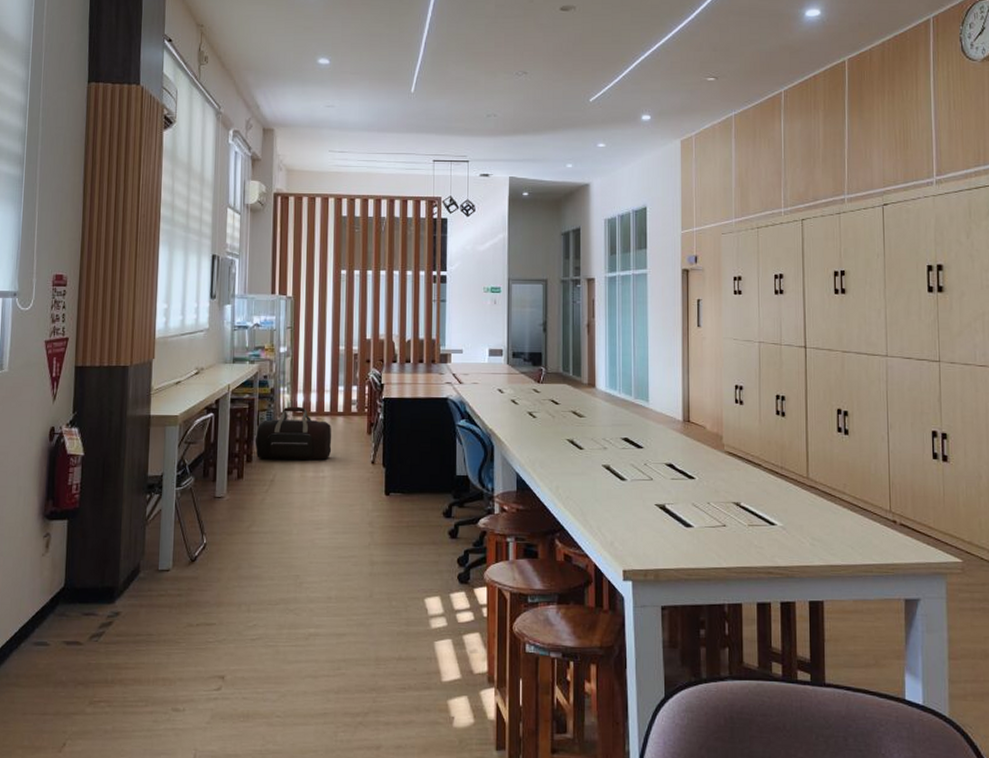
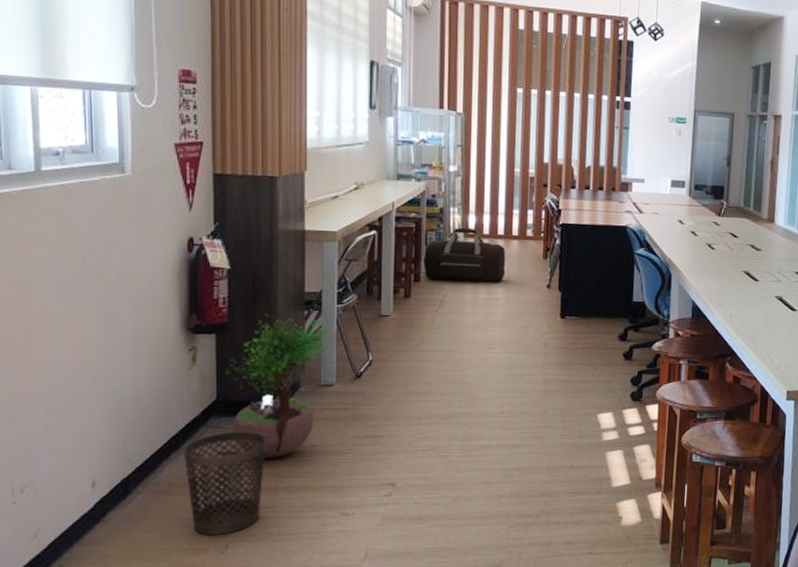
trash bin: none [31,619,106,732] -> present [183,431,266,536]
potted tree: none [73,498,171,649] -> present [225,313,332,459]

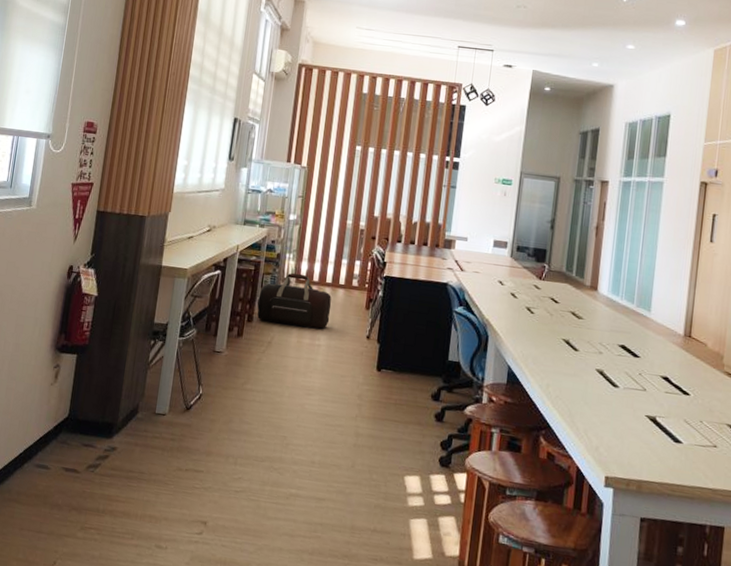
trash bin: present [183,431,266,536] -> none [30,448,102,551]
potted tree: present [225,313,332,459] -> none [77,340,171,480]

